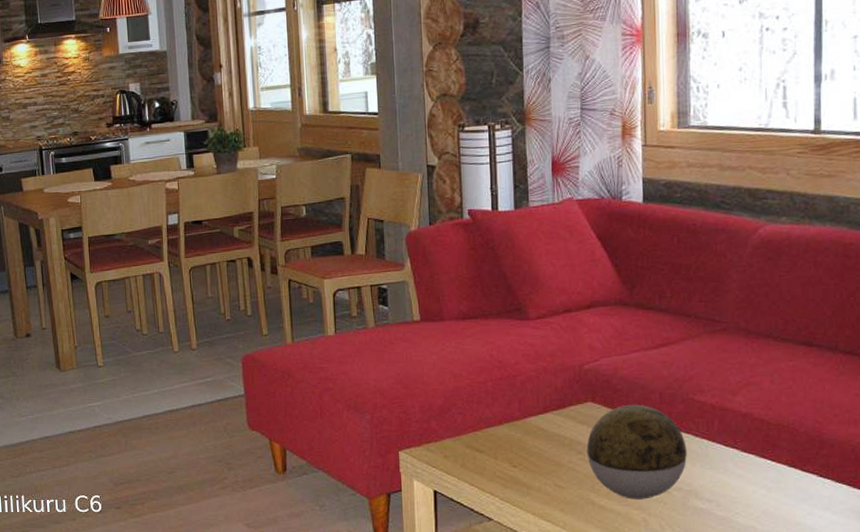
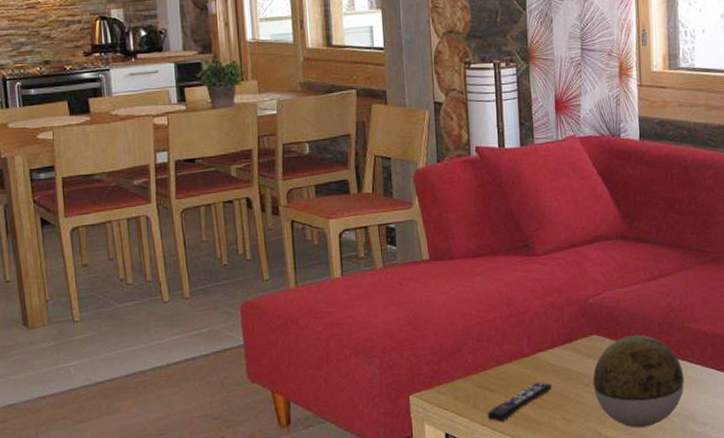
remote control: none [476,446,543,483] -> present [487,382,552,422]

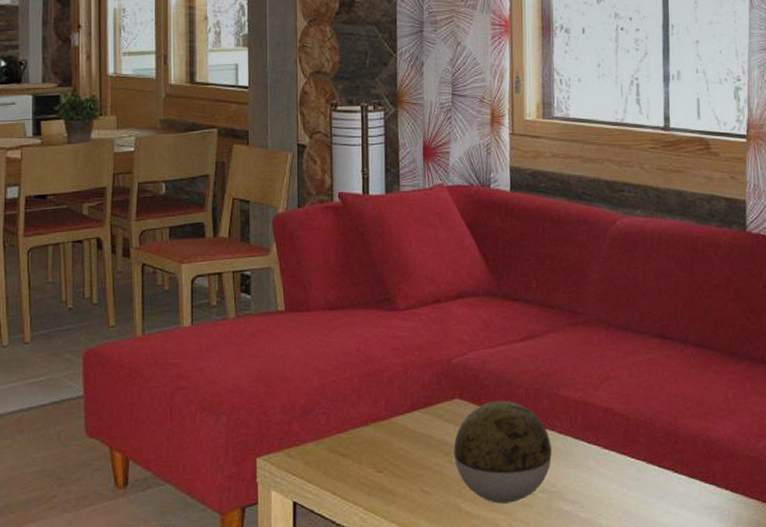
remote control: present [487,382,552,422] -> none [339,448,409,491]

